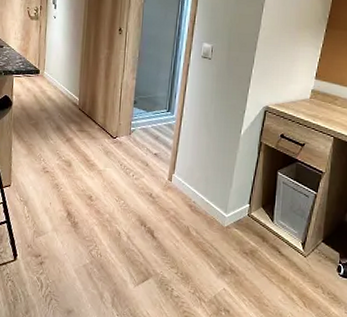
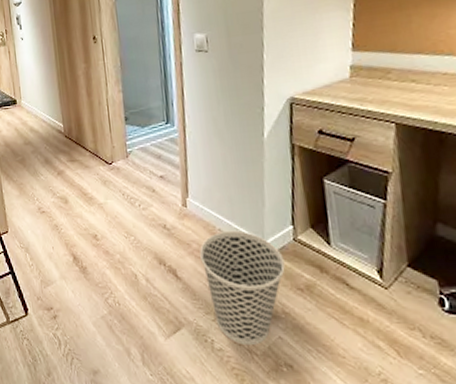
wastebasket: none [175,203,238,295] -> present [200,230,285,346]

